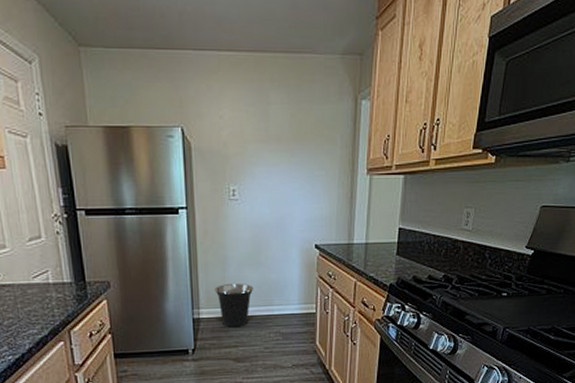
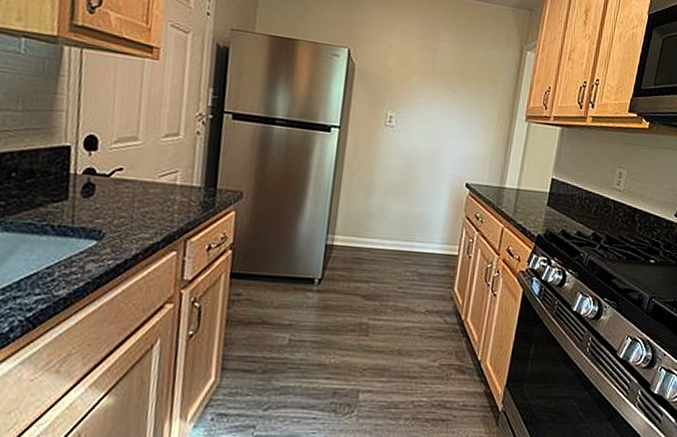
trash can: present [214,283,254,328] -> none [354,211,397,261]

